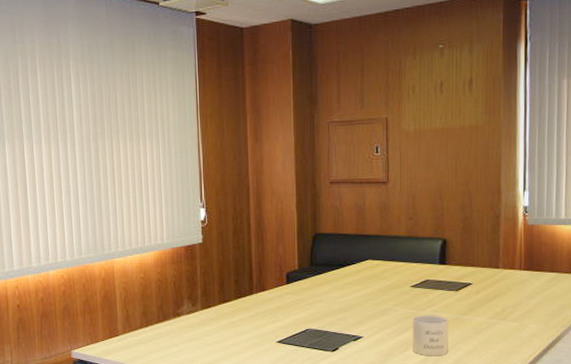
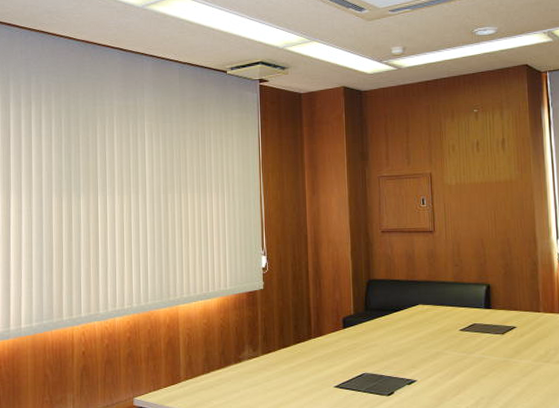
mug: present [412,315,449,356] -> none [462,358,498,400]

